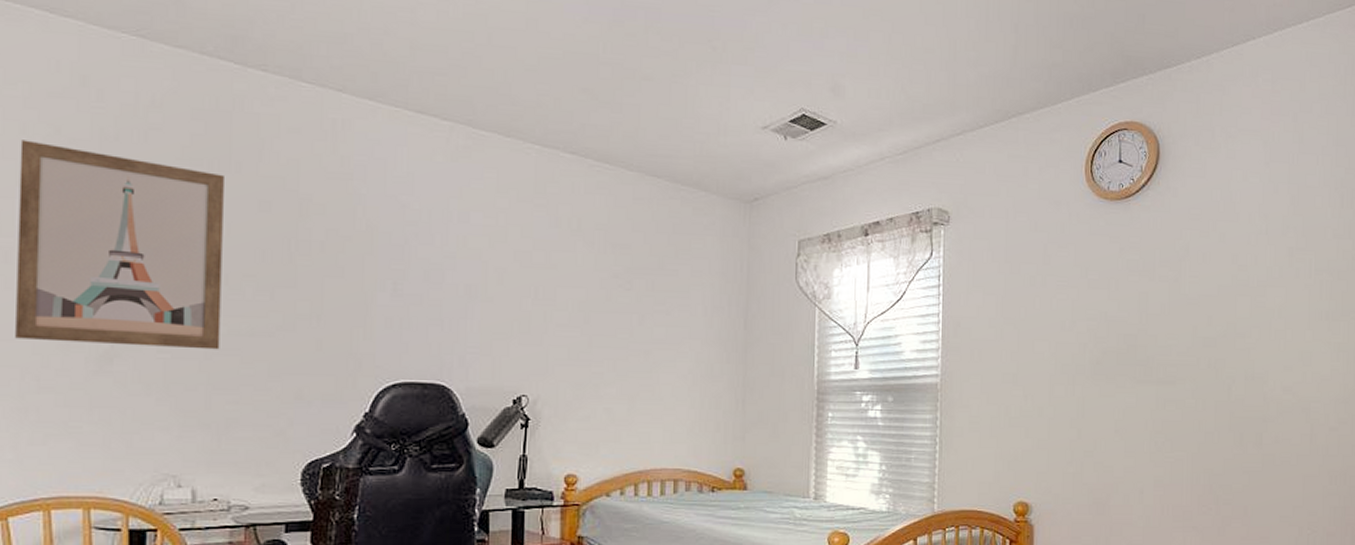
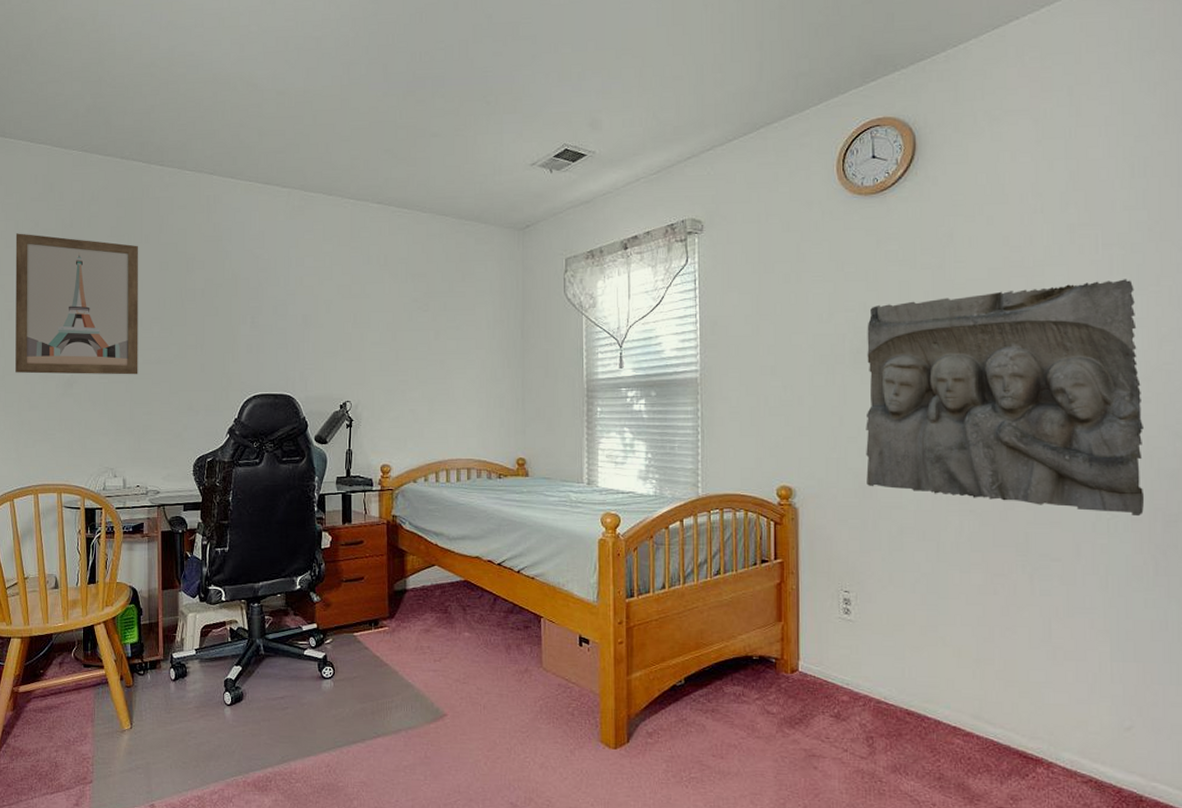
relief sculpture: none [1100,304,1341,532] -> present [865,279,1145,517]

